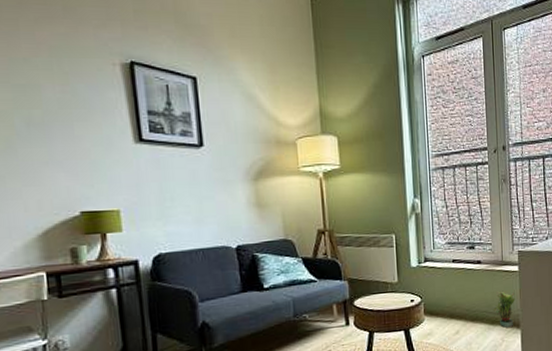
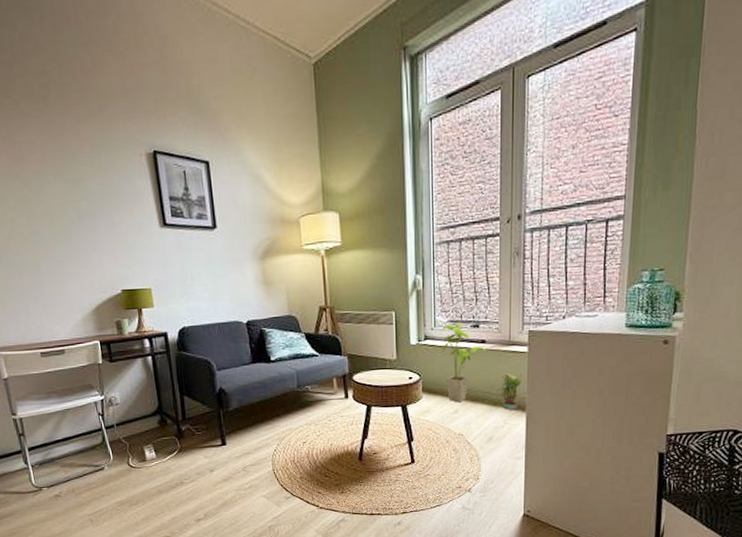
house plant: none [441,245,483,323] -> present [441,323,488,403]

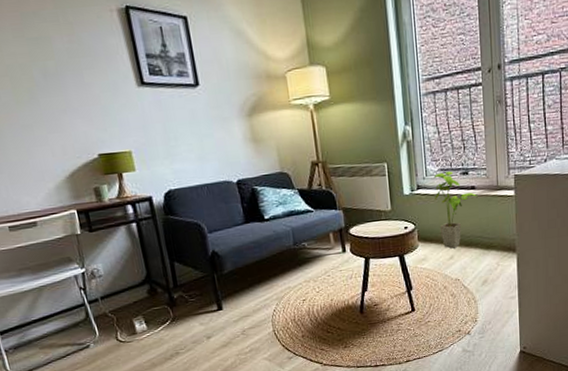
potted plant: present [497,372,522,410] -> none [488,216,511,252]

